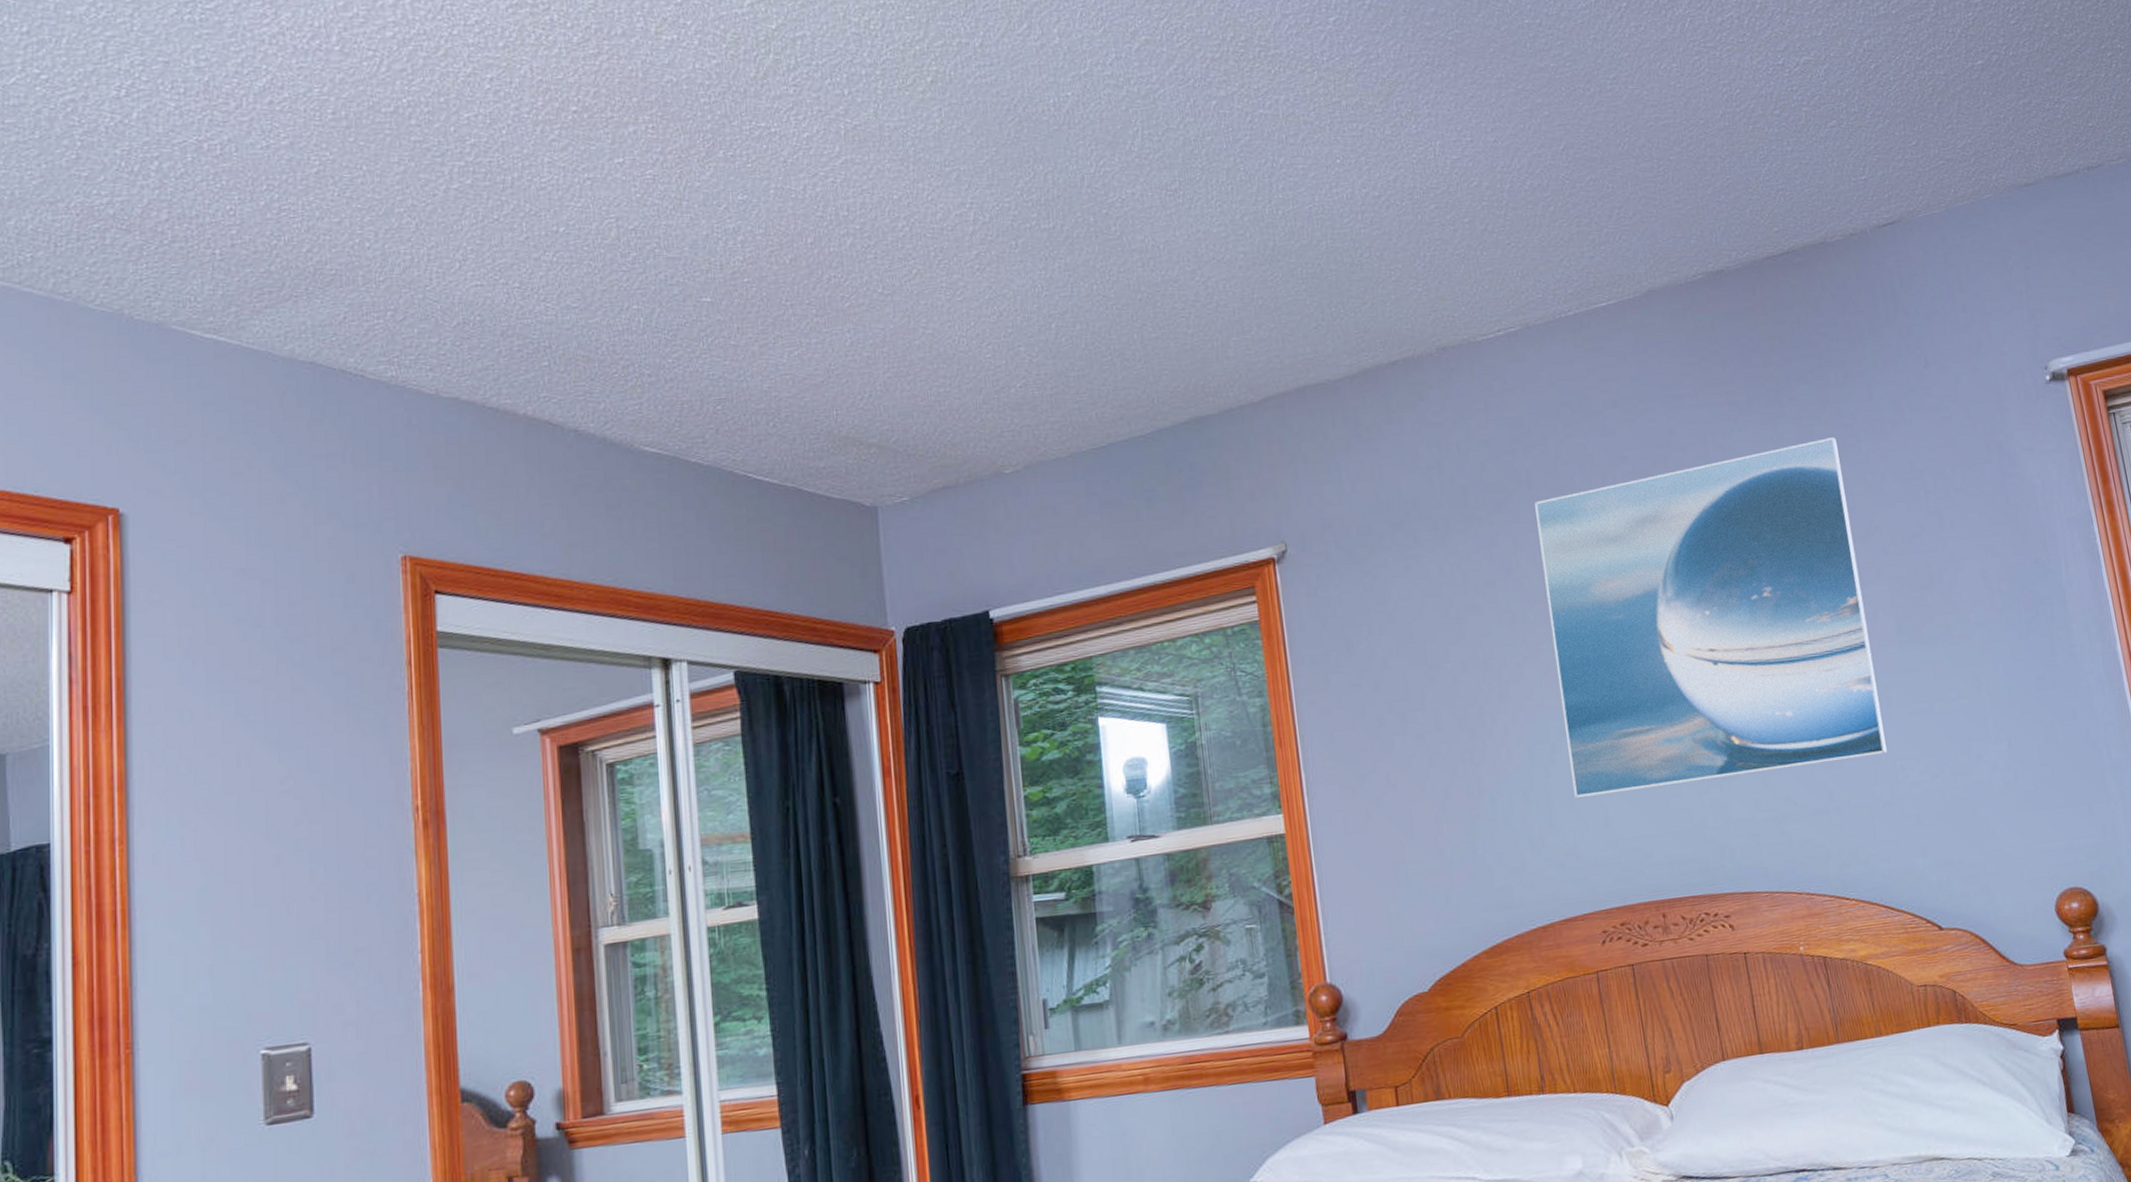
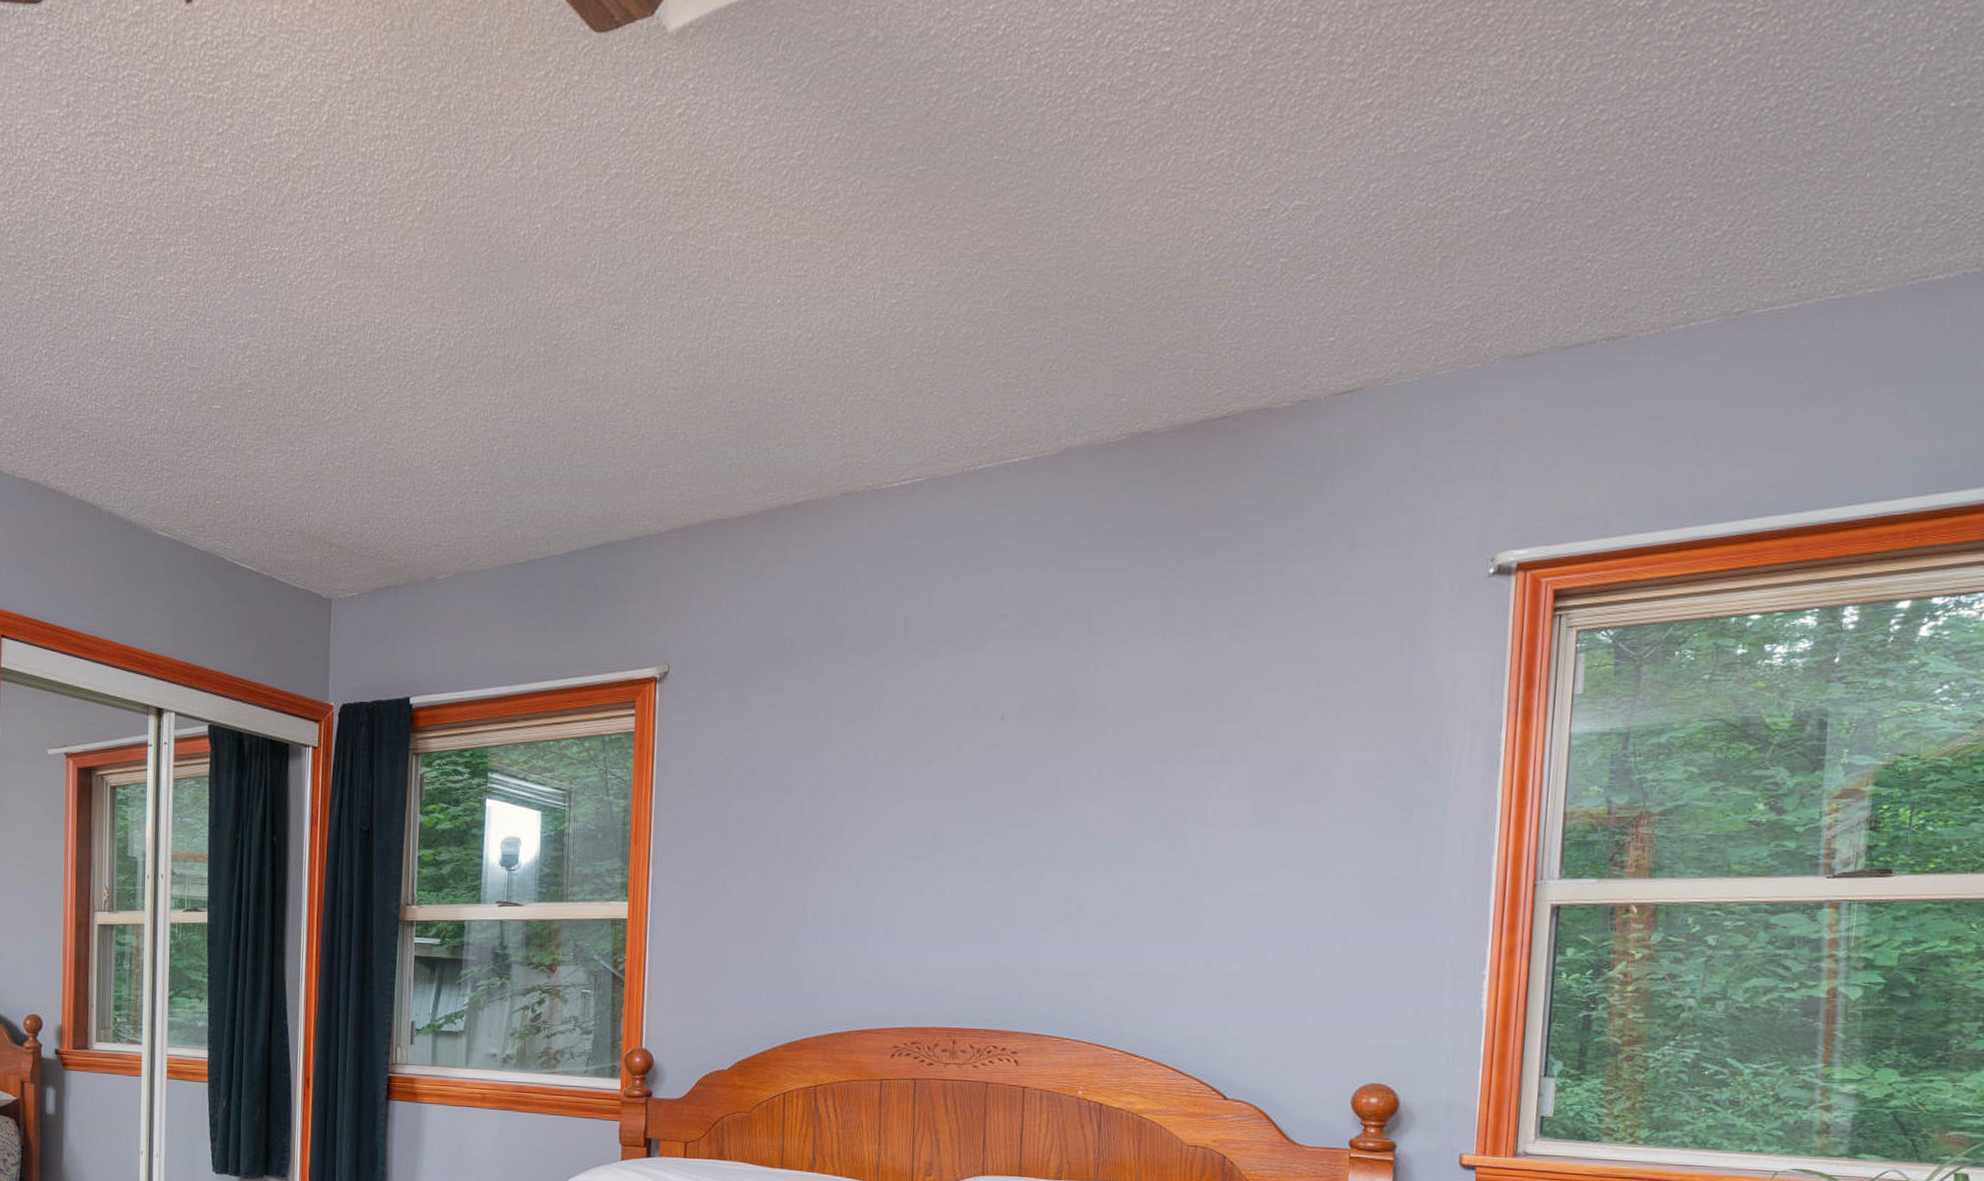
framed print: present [1535,437,1887,799] -> none [892,614,1232,930]

